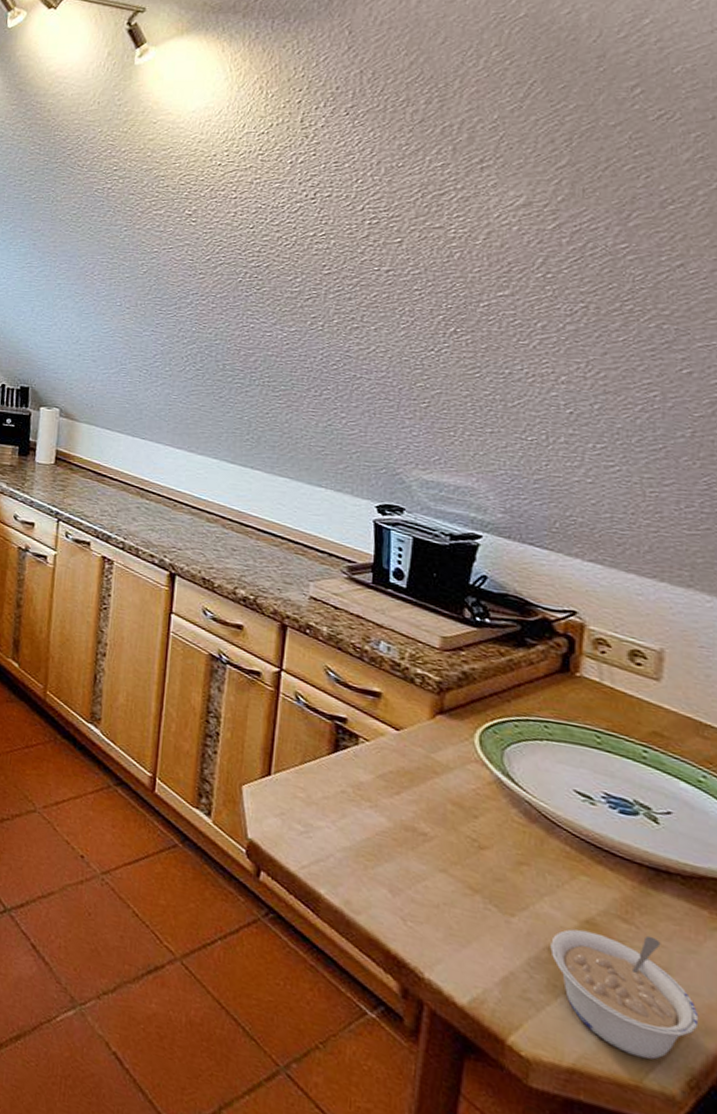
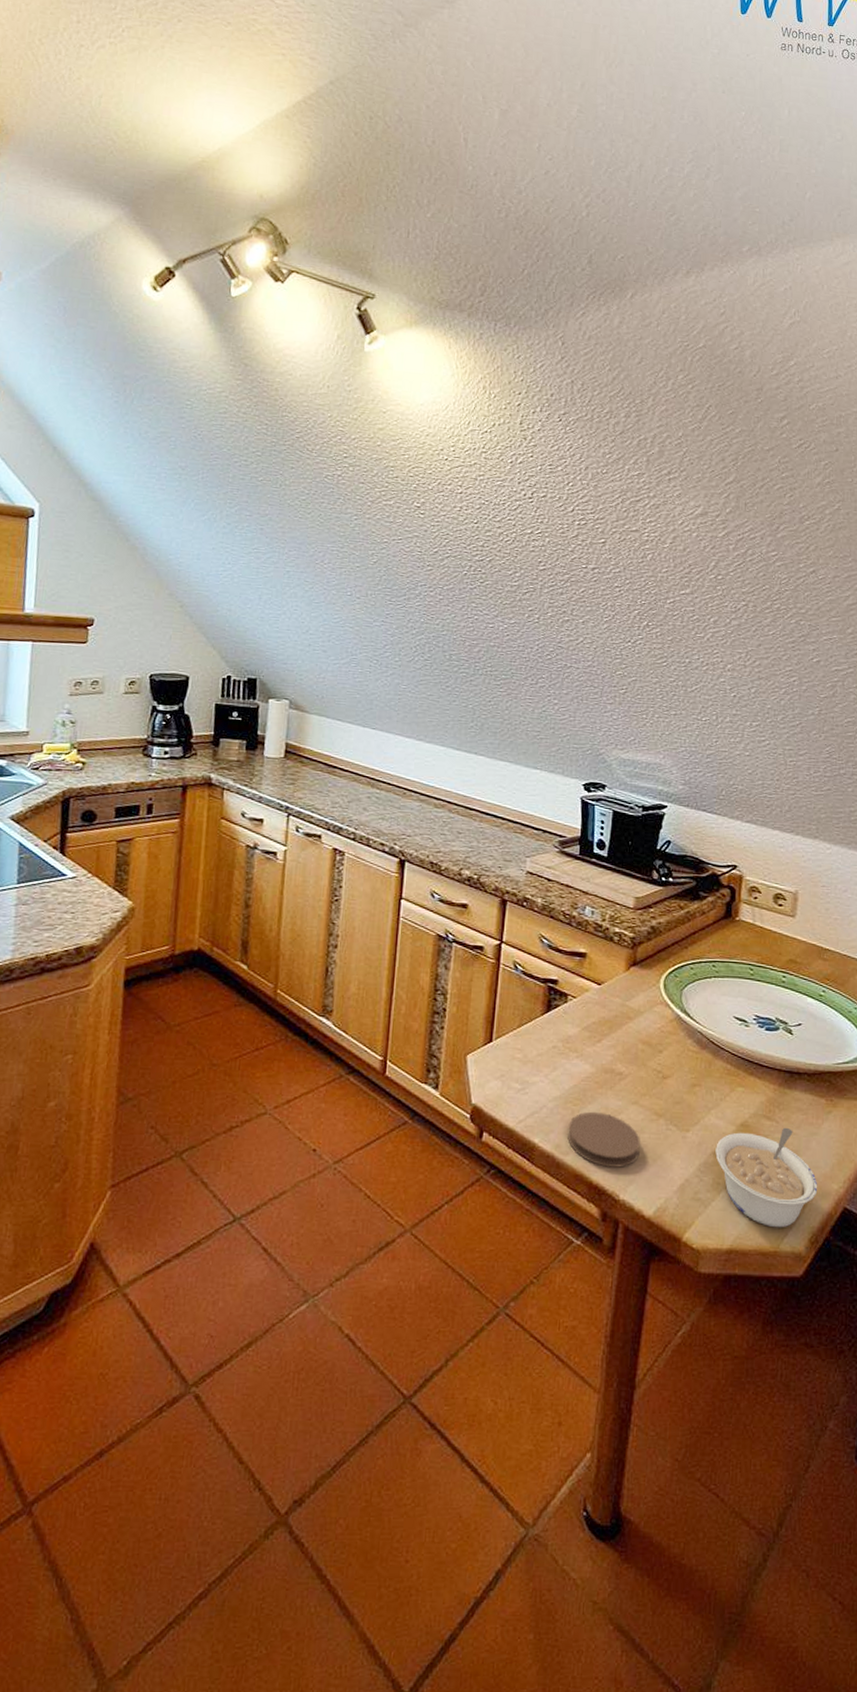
coaster: none [359,870,450,942] -> present [567,1111,640,1168]

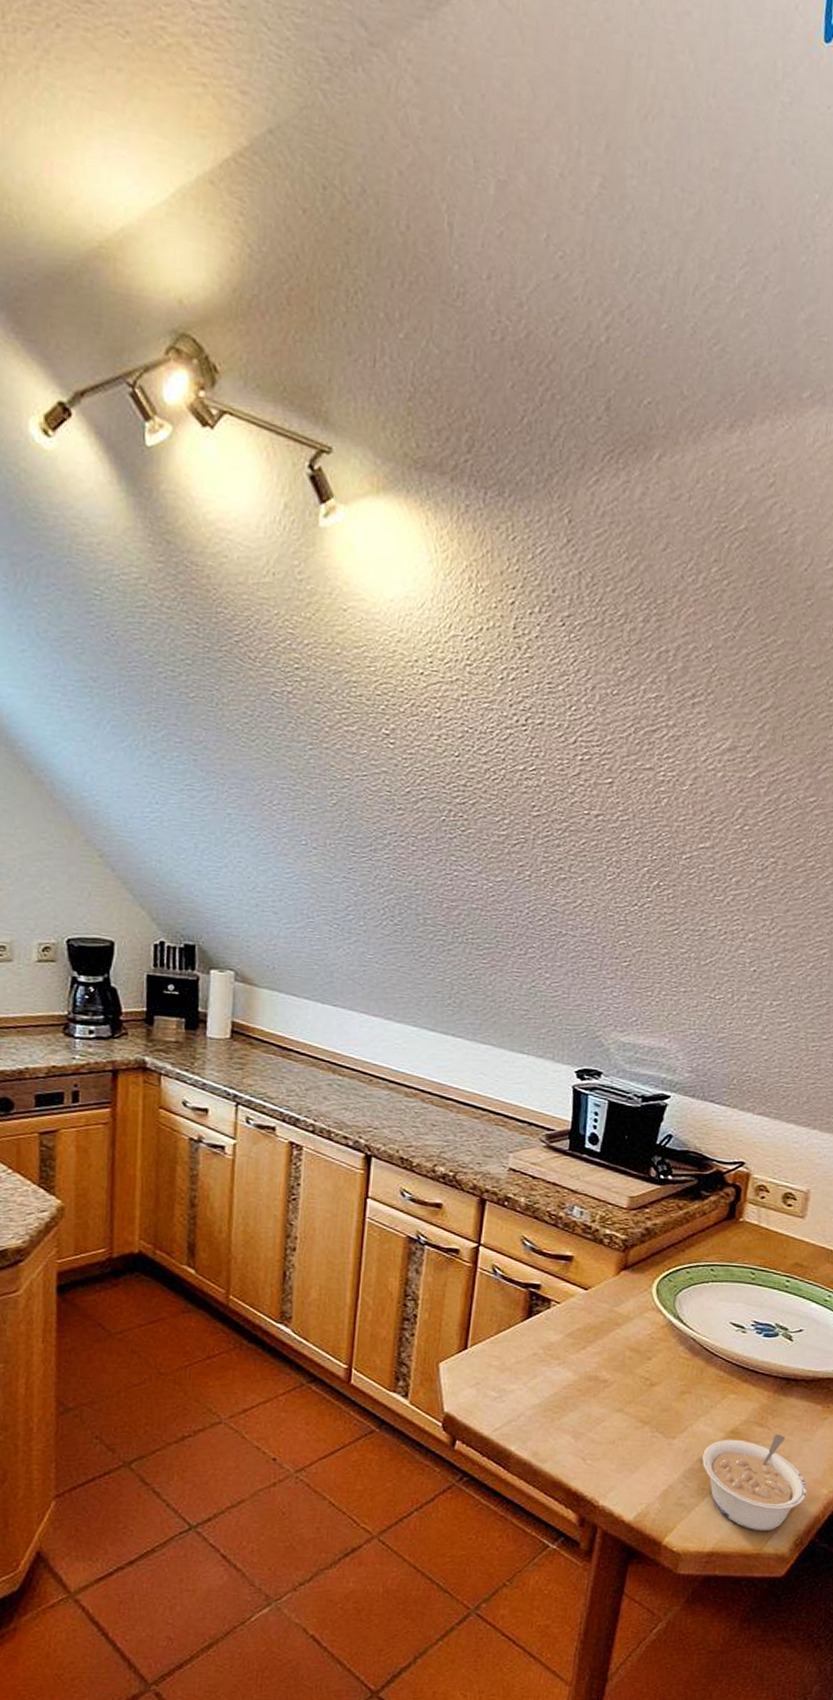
coaster: present [567,1111,640,1168] -> none [546,1419,624,1474]

